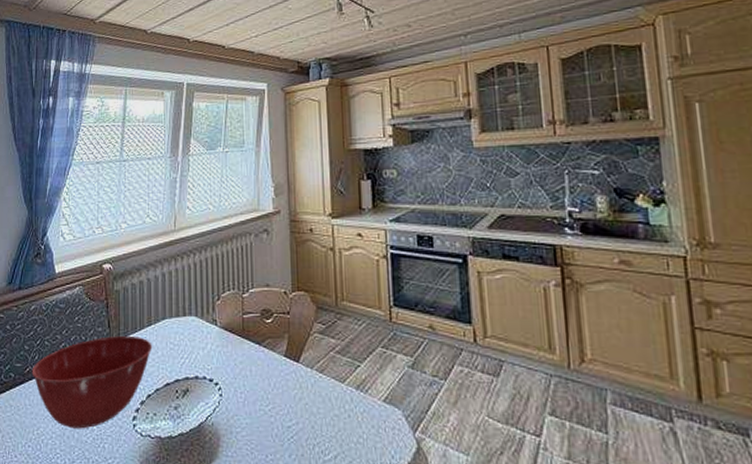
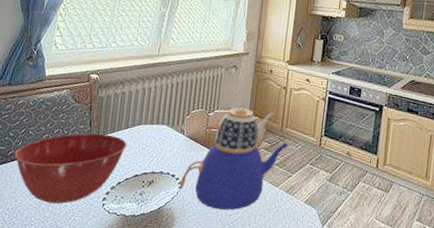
teapot: none [220,279,350,421] -> present [179,105,289,210]

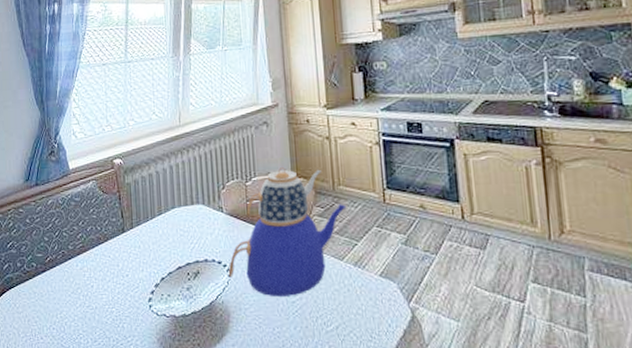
mixing bowl: present [14,133,127,204] -> none [52,225,164,311]

